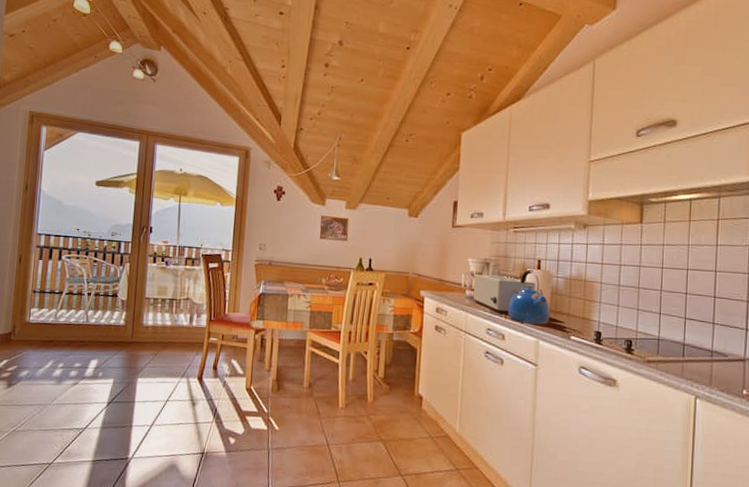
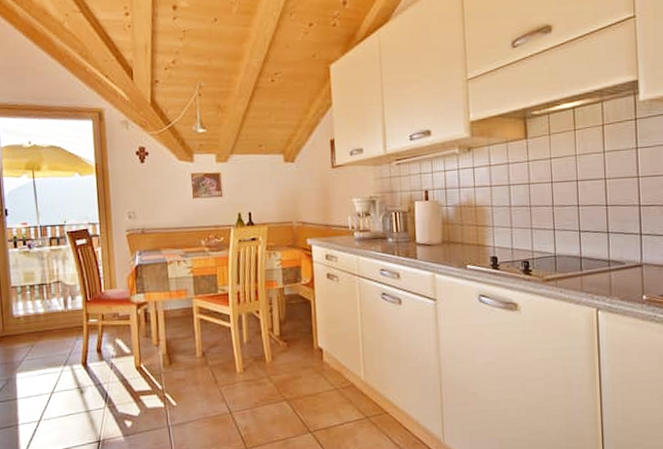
toaster: present [473,274,536,314] -> none [361,212,426,252]
kettle: present [507,270,551,325] -> none [399,202,444,258]

